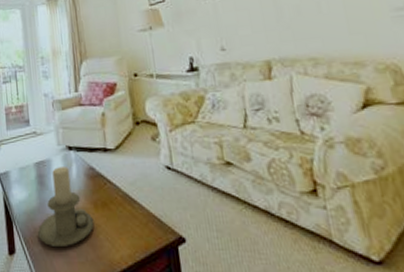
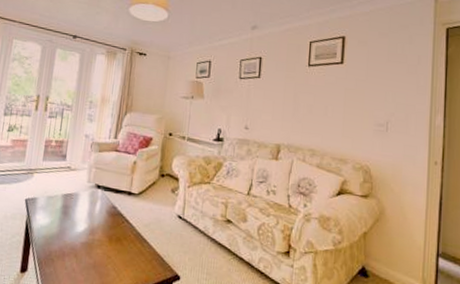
candle holder: present [38,167,94,246] -> none [52,201,106,271]

